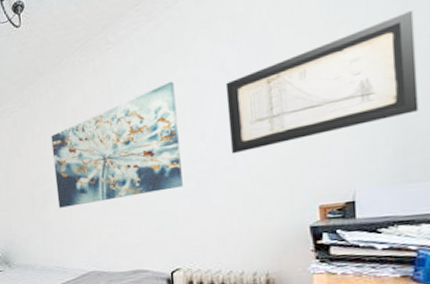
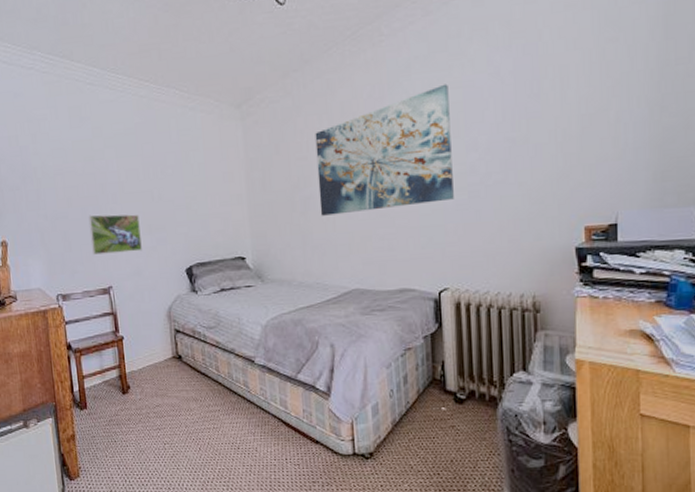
wall art: present [225,10,419,154] -> none [500,36,676,168]

